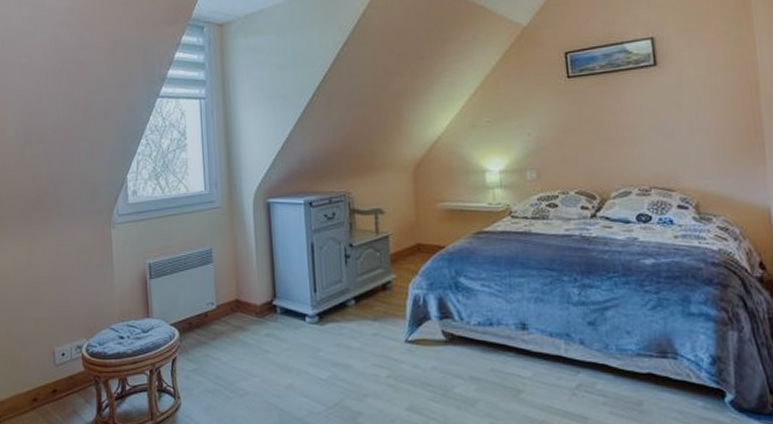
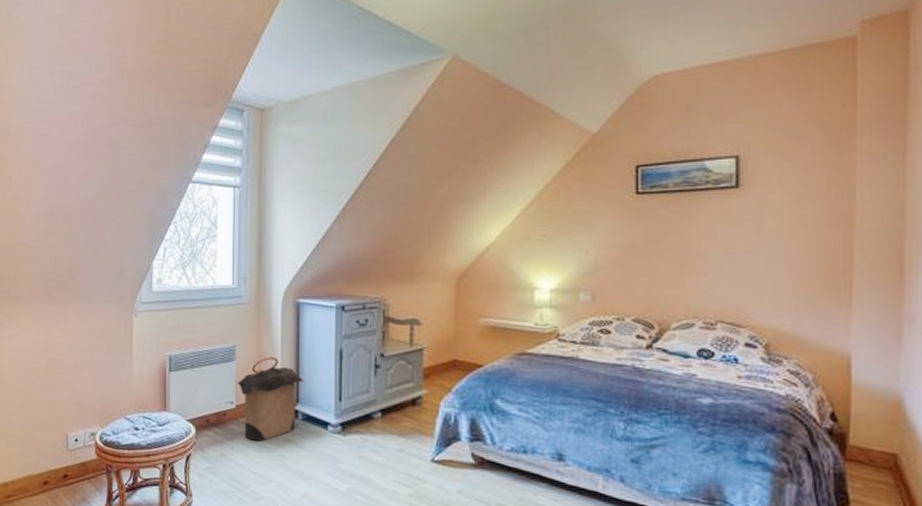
laundry hamper: none [216,255,279,338] -> present [237,356,303,441]

